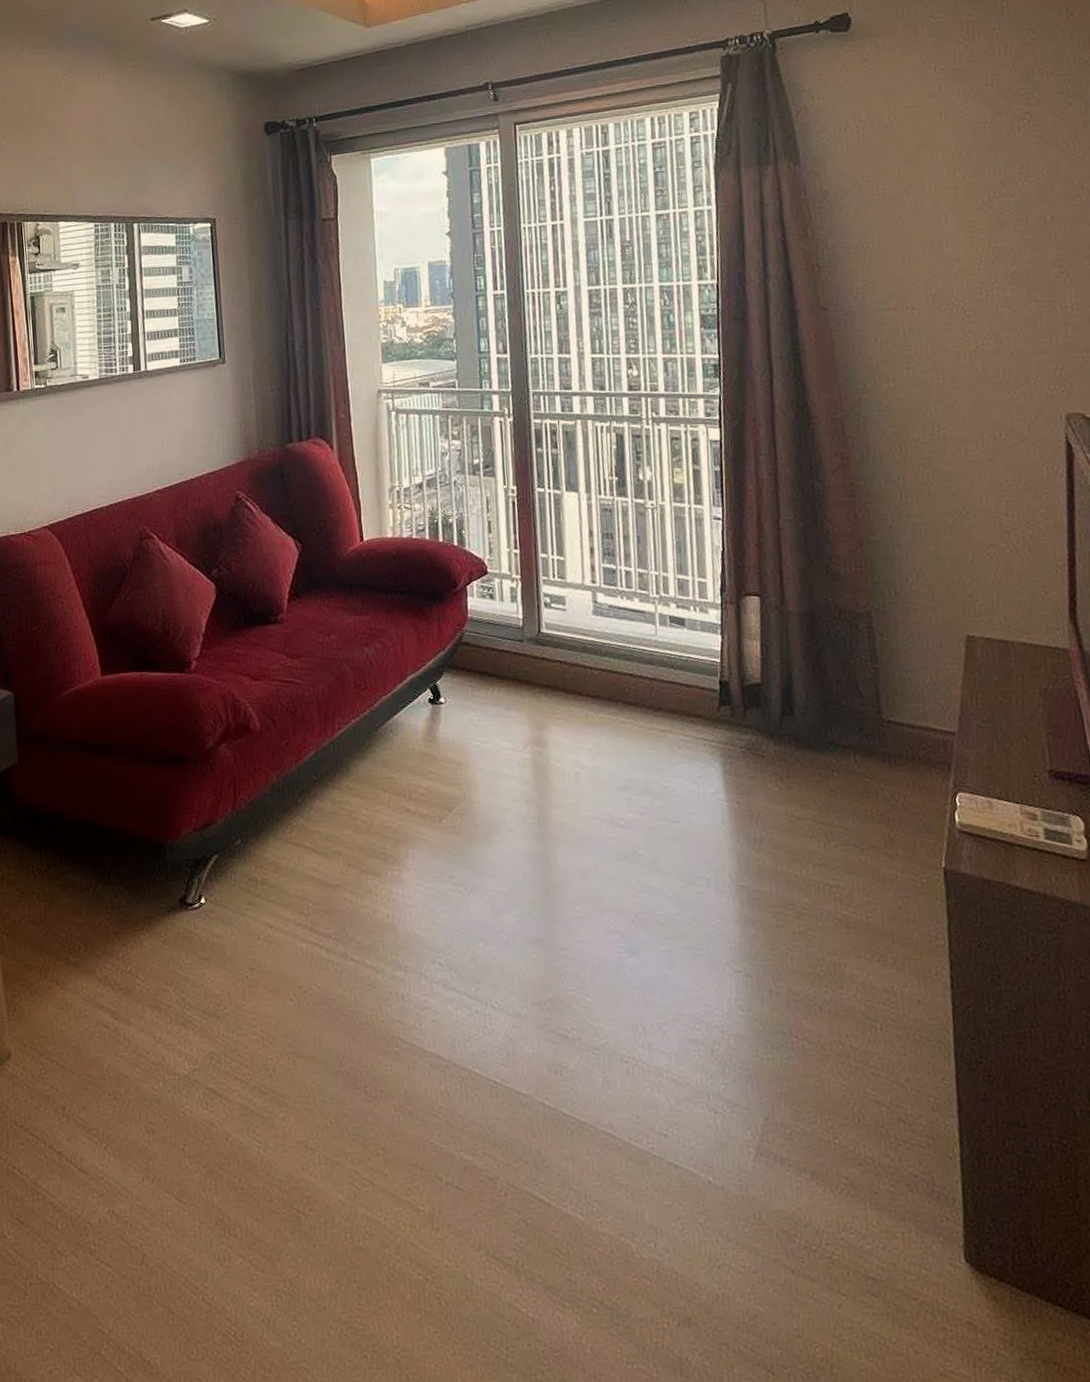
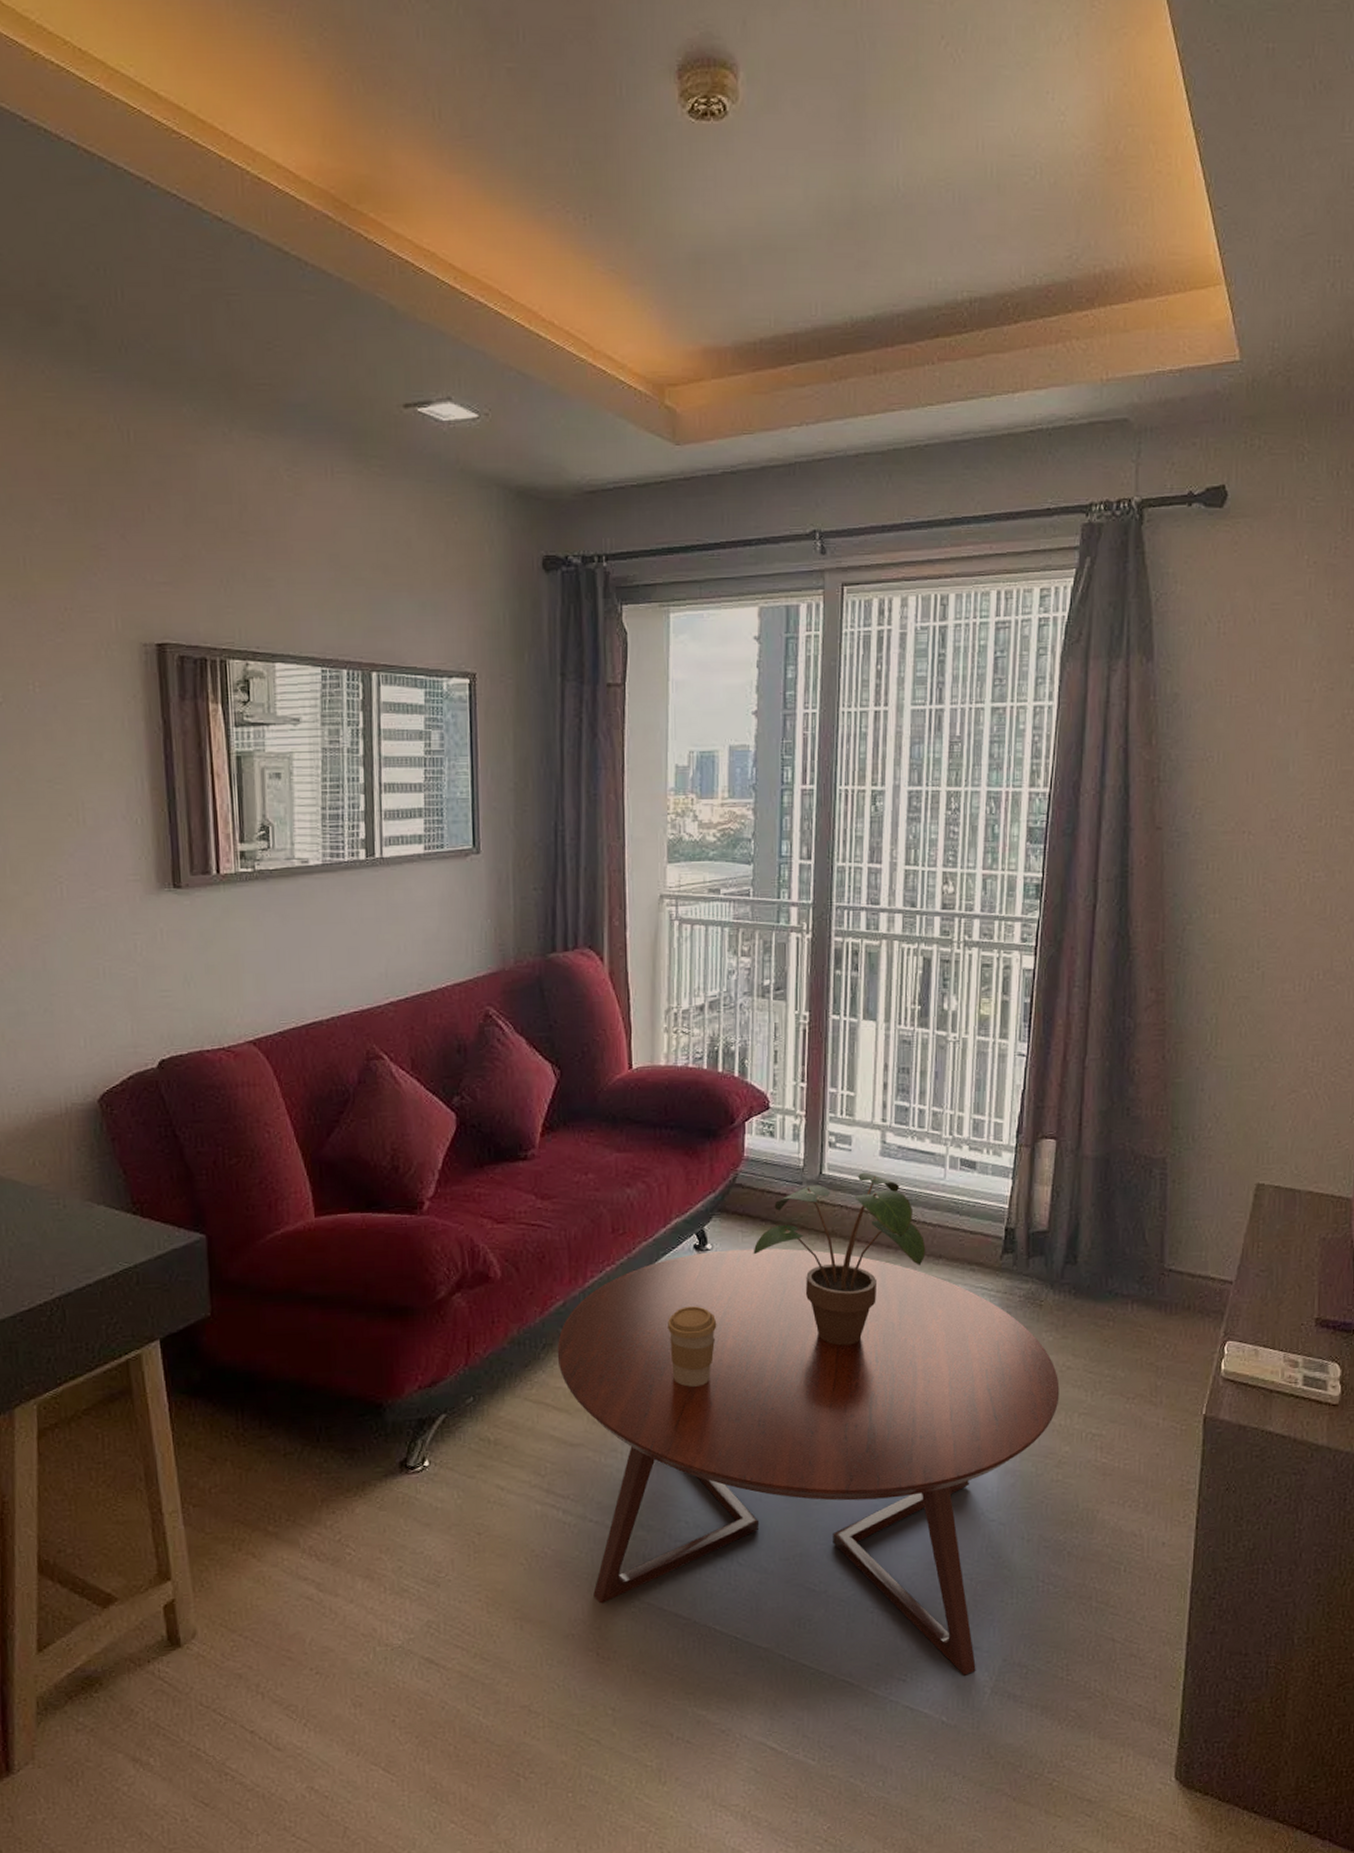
coffee table: none [312,701,792,1133] -> present [557,1248,1060,1676]
coffee cup: none [410,756,455,832] -> present [668,1306,717,1387]
potted plant: none [483,630,645,794] -> present [753,1172,926,1346]

